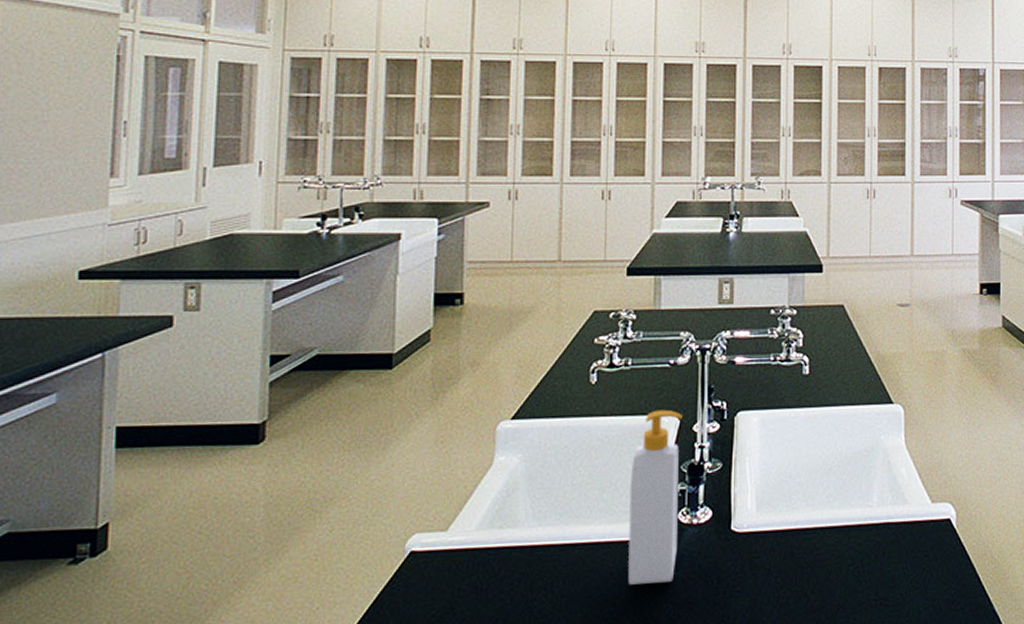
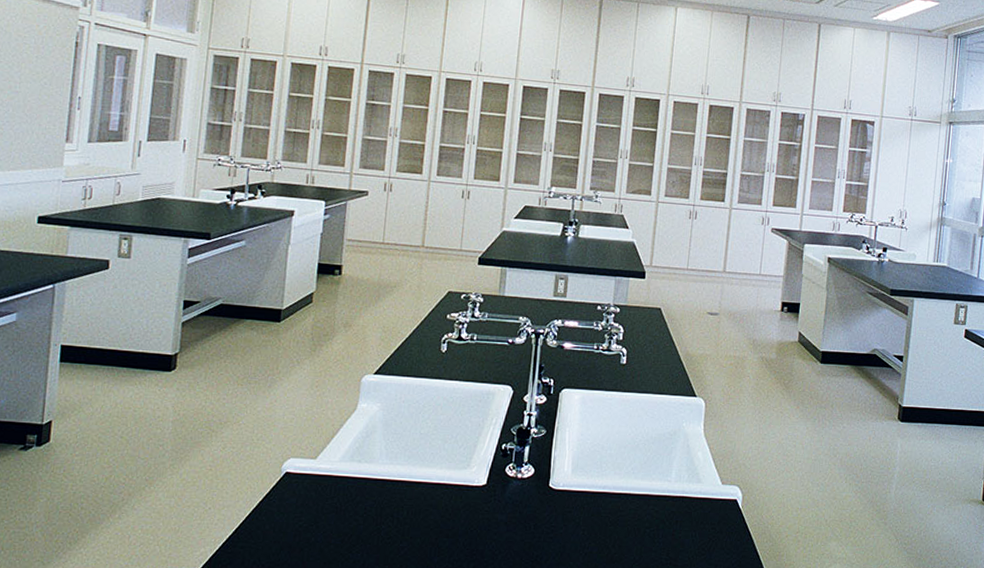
soap bottle: present [628,409,682,585] -> none [460,380,516,523]

